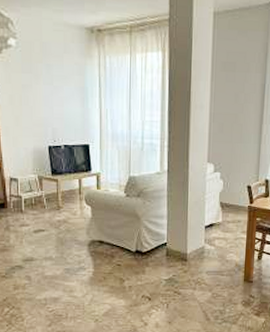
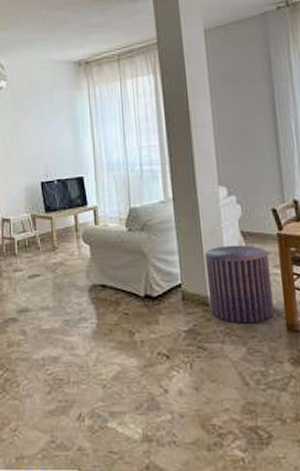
pouf: none [187,213,239,275] -> present [205,245,275,324]

